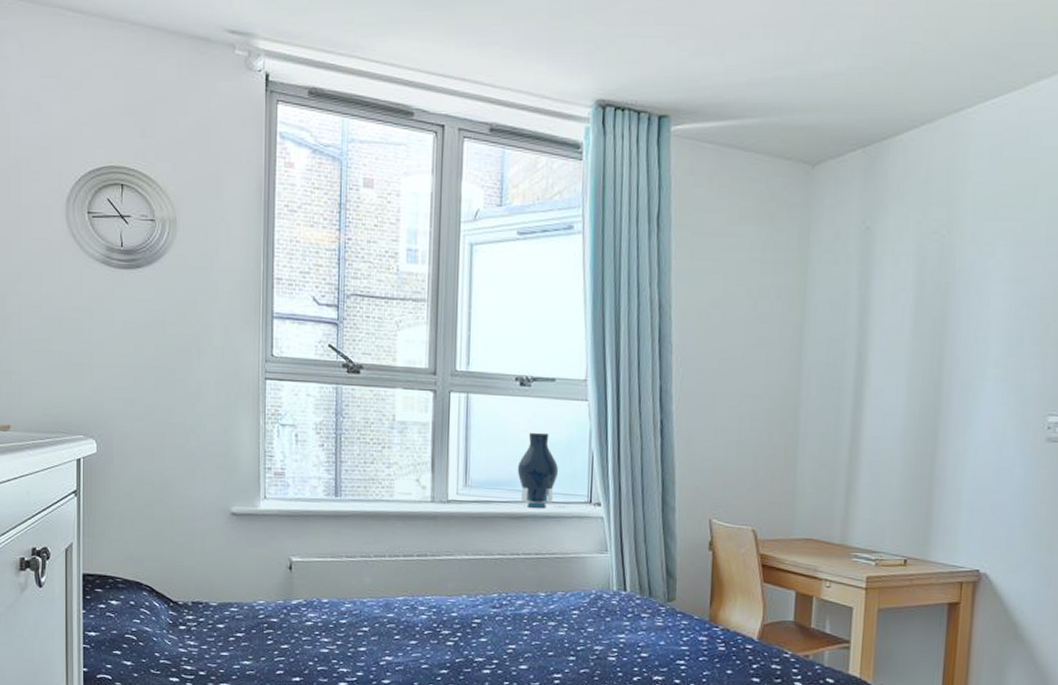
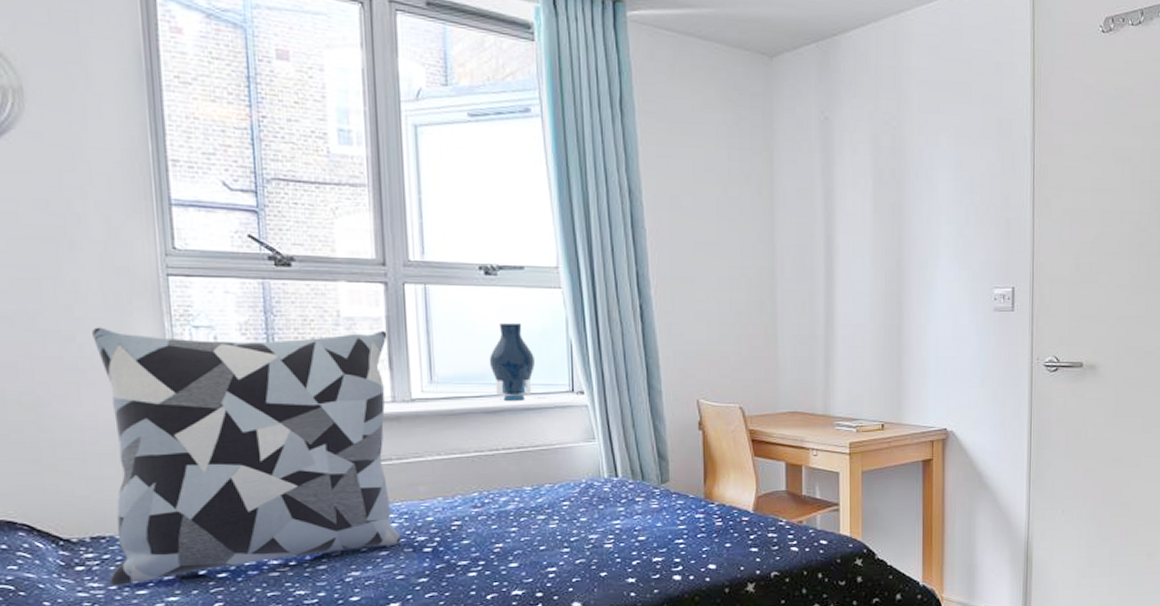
pillow: none [202,422,432,647] -> present [92,327,402,587]

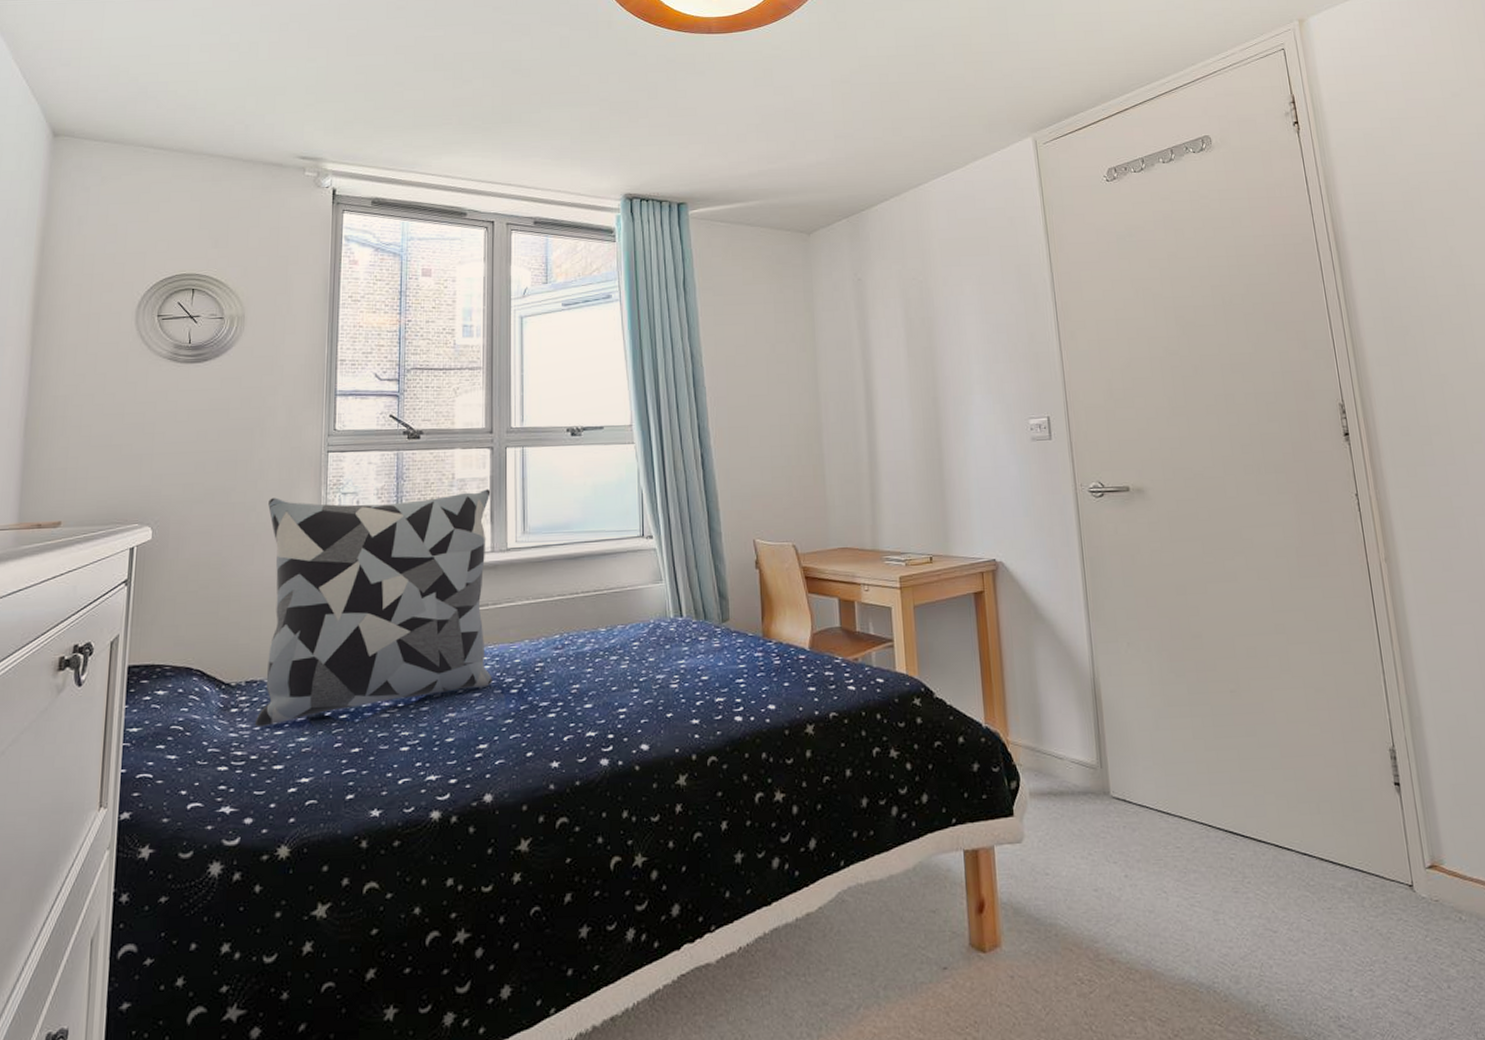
vase: present [489,324,536,402] -> none [572,477,612,548]

